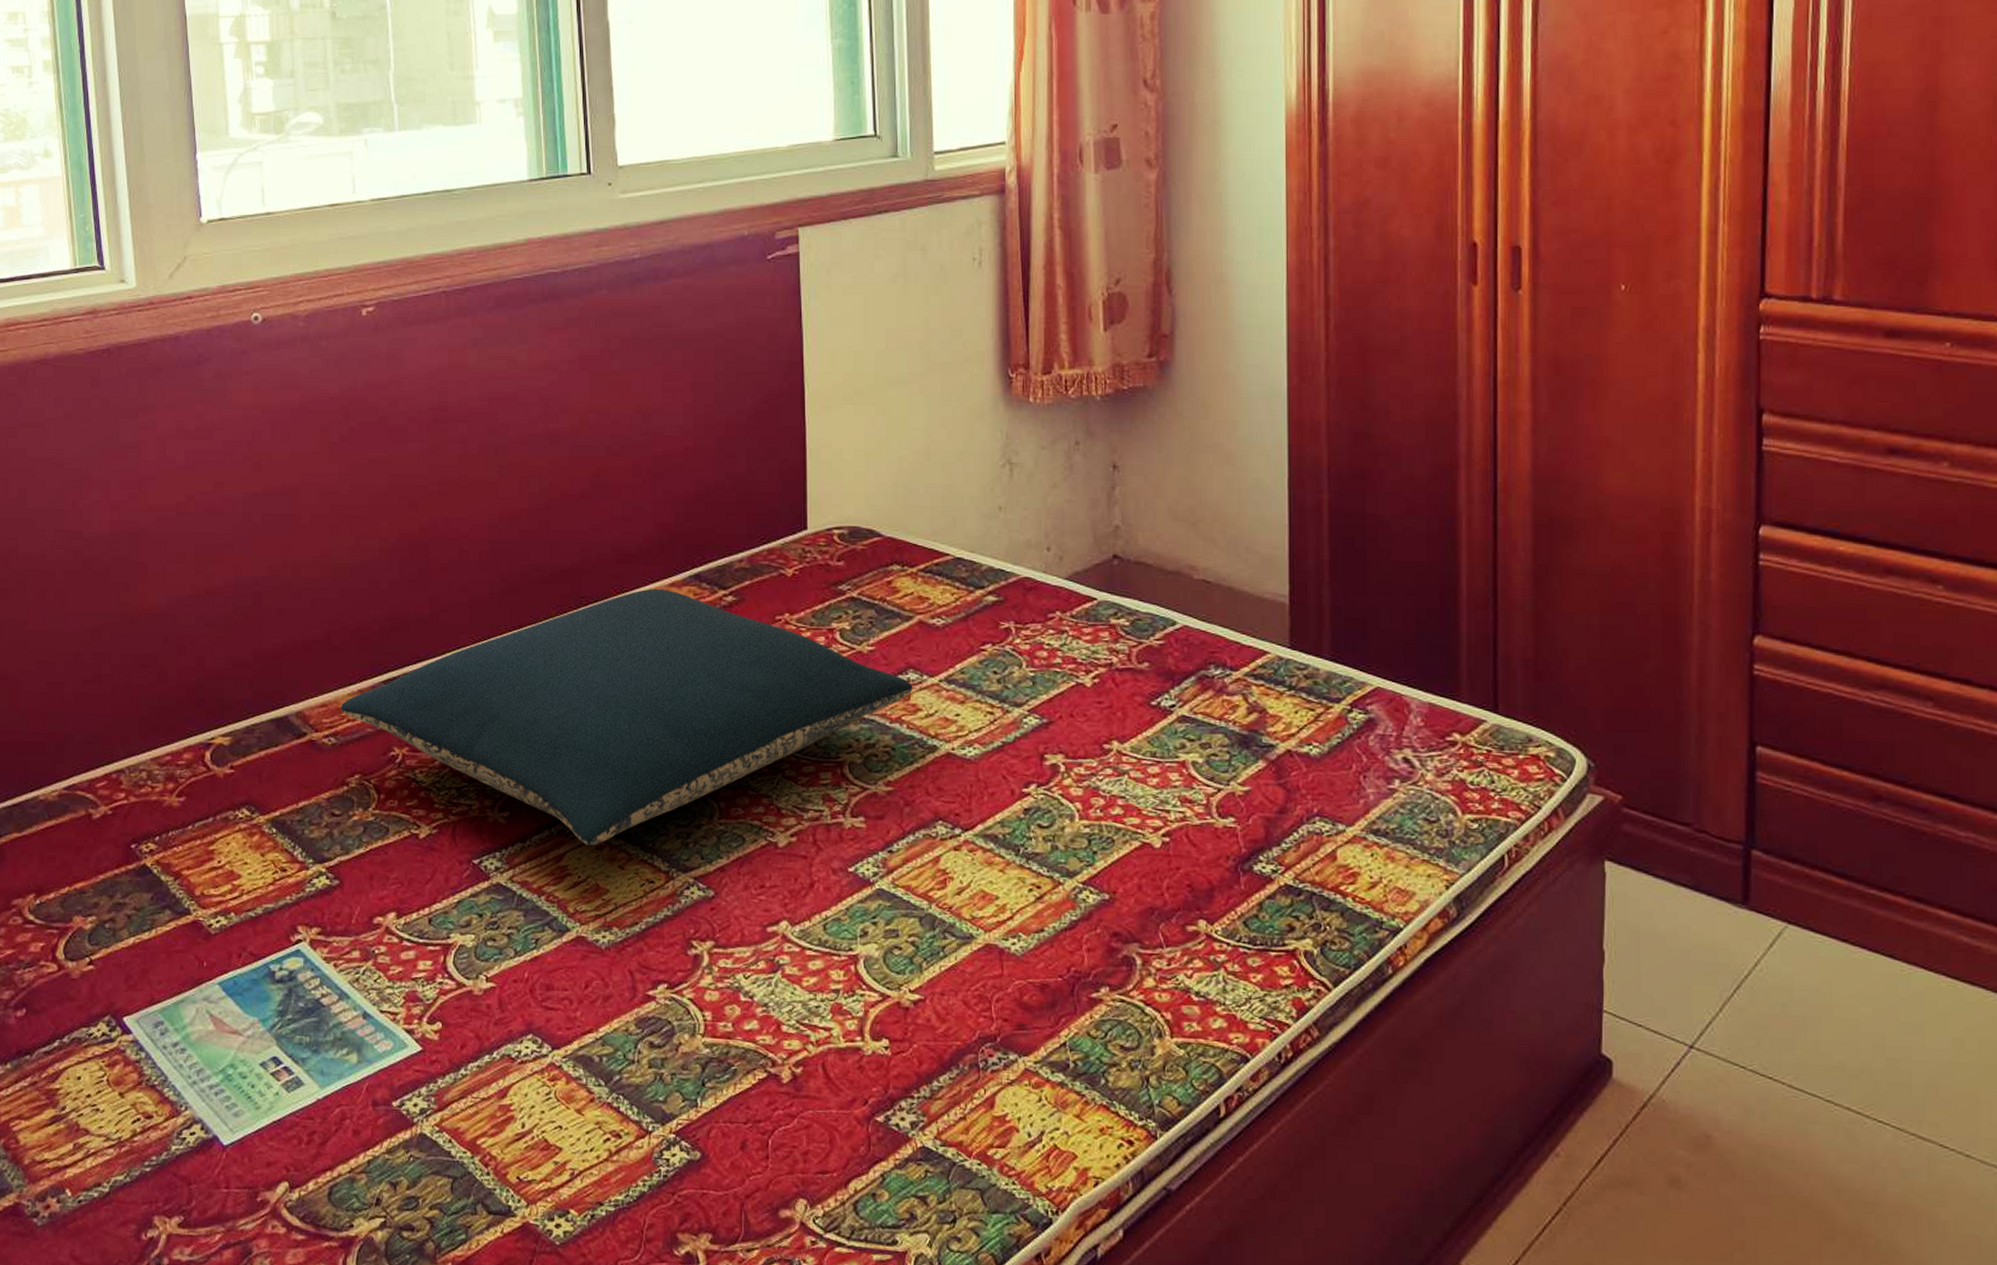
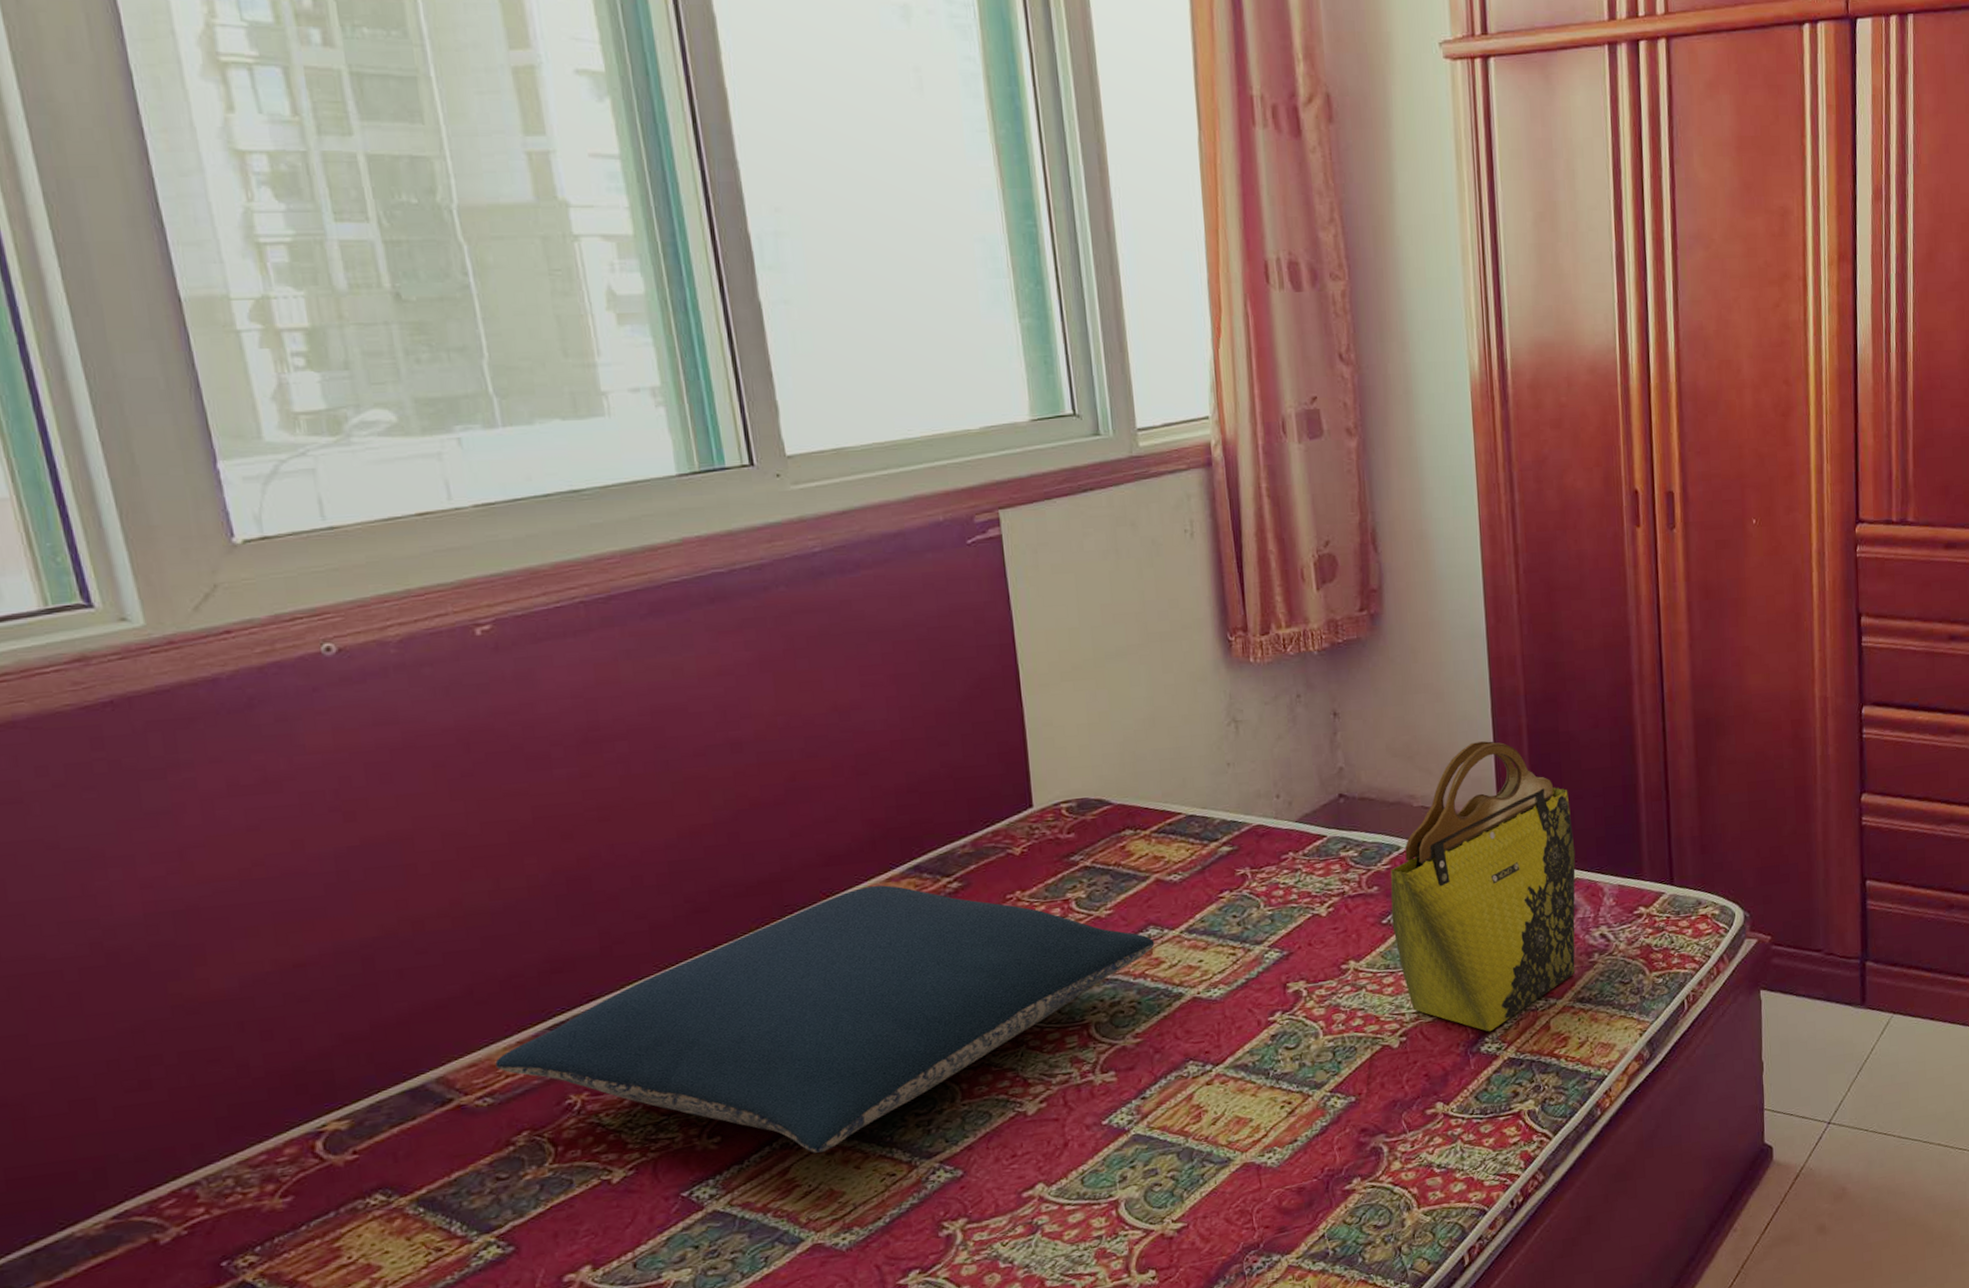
tote bag: none [1162,515,1378,850] -> present [1390,741,1576,1032]

